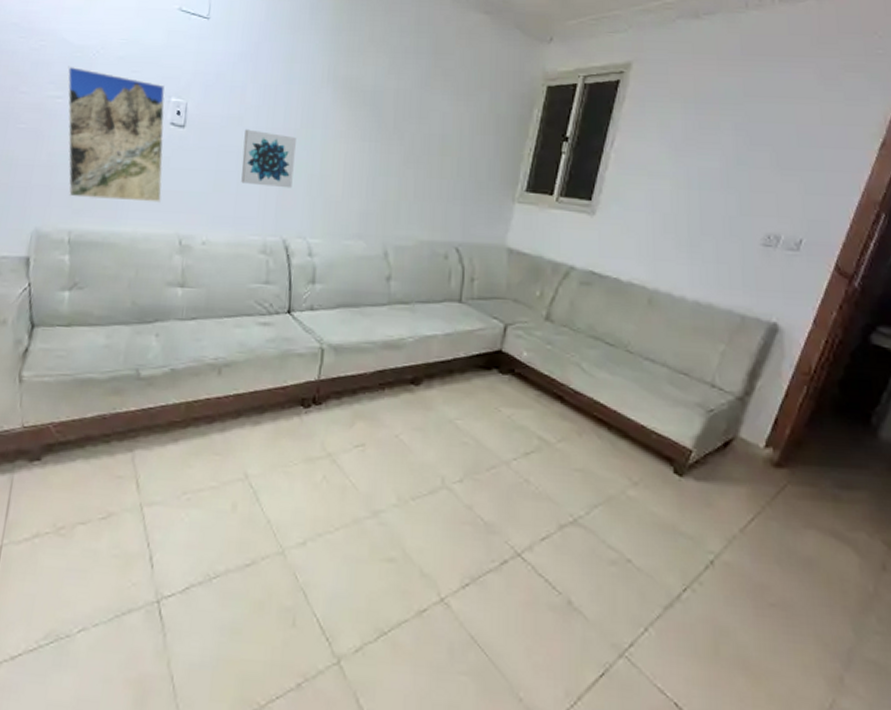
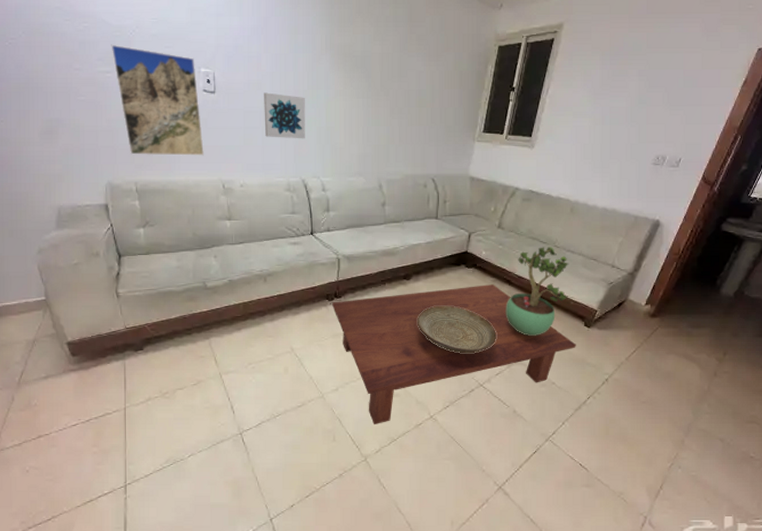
coffee table: none [308,400,662,605] -> present [332,284,576,424]
decorative bowl: none [426,426,542,503] -> present [416,305,496,354]
potted plant: none [556,350,648,483] -> present [505,247,569,336]

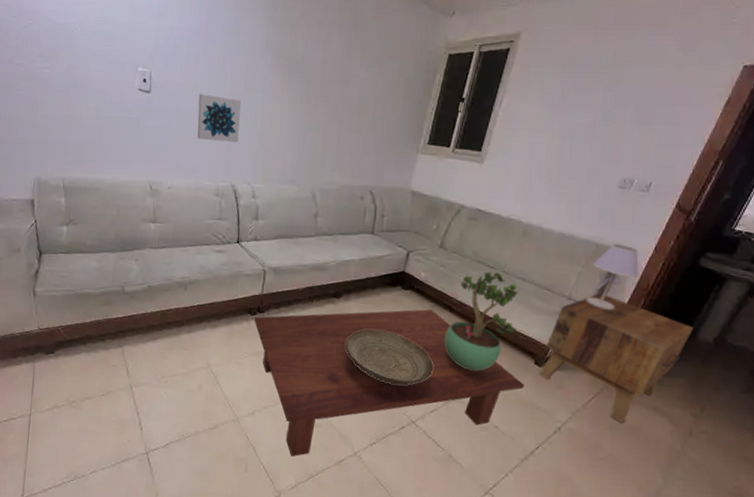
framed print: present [111,44,204,156] -> none [52,41,135,155]
side table: none [589,259,717,372] -> present [539,292,693,424]
table lamp: none [627,215,671,275] -> present [586,244,639,311]

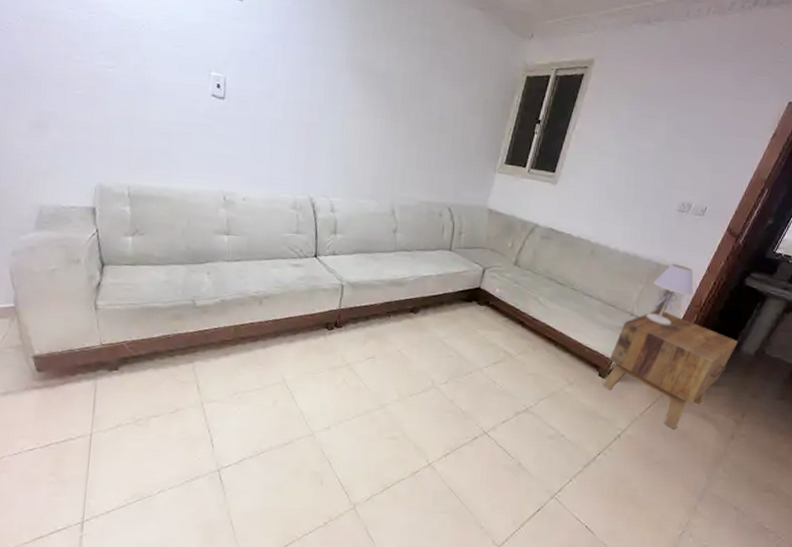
wall art: present [197,94,241,143] -> none [274,103,320,155]
coffee table: present [254,309,524,457] -> none [331,324,589,469]
decorative bowl: present [344,329,433,386] -> none [421,343,505,398]
potted plant: present [444,271,519,371] -> none [516,288,587,383]

